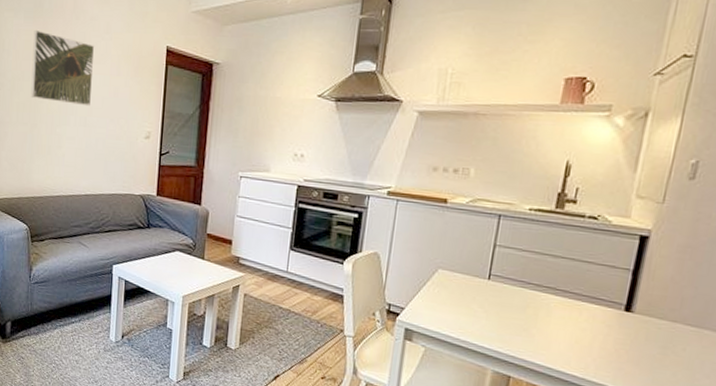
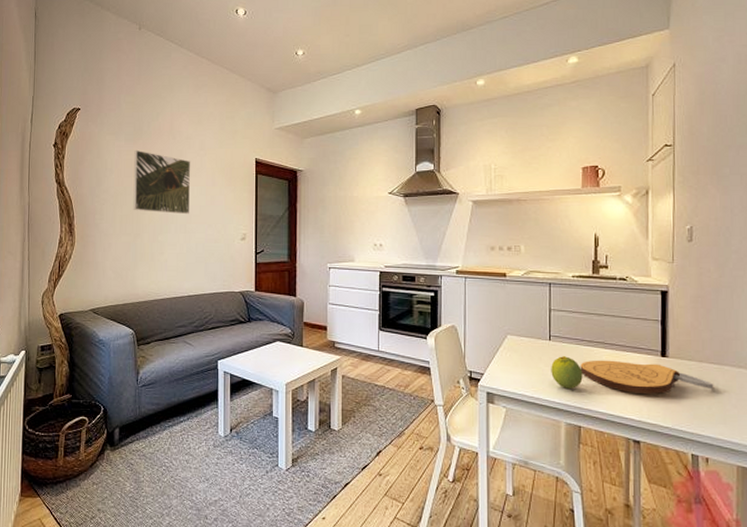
fruit: none [484,298,524,335] -> present [551,356,583,389]
cutting board: none [520,306,686,353] -> present [580,360,714,394]

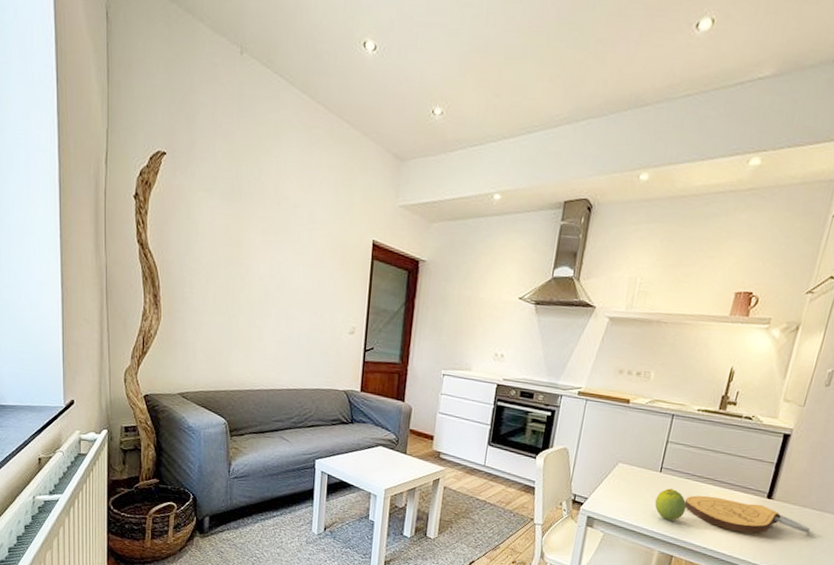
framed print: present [133,149,191,215] -> none [228,213,298,299]

